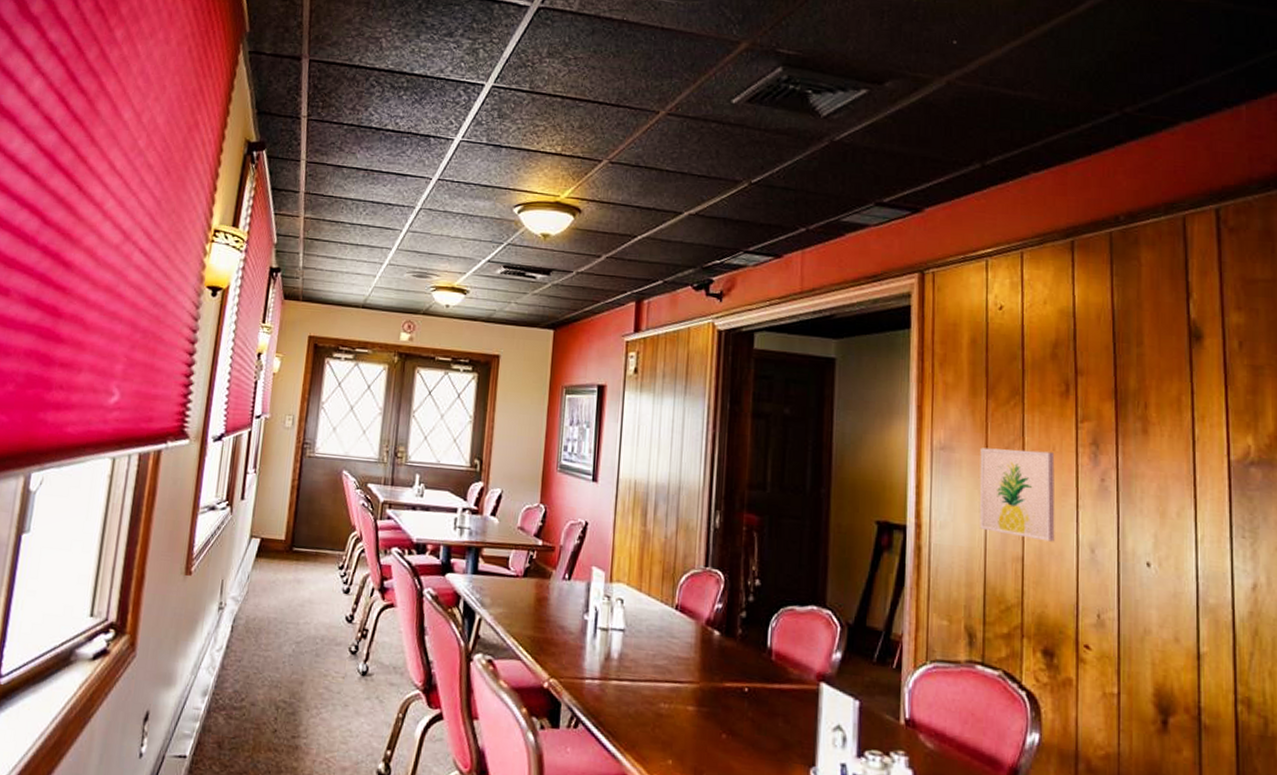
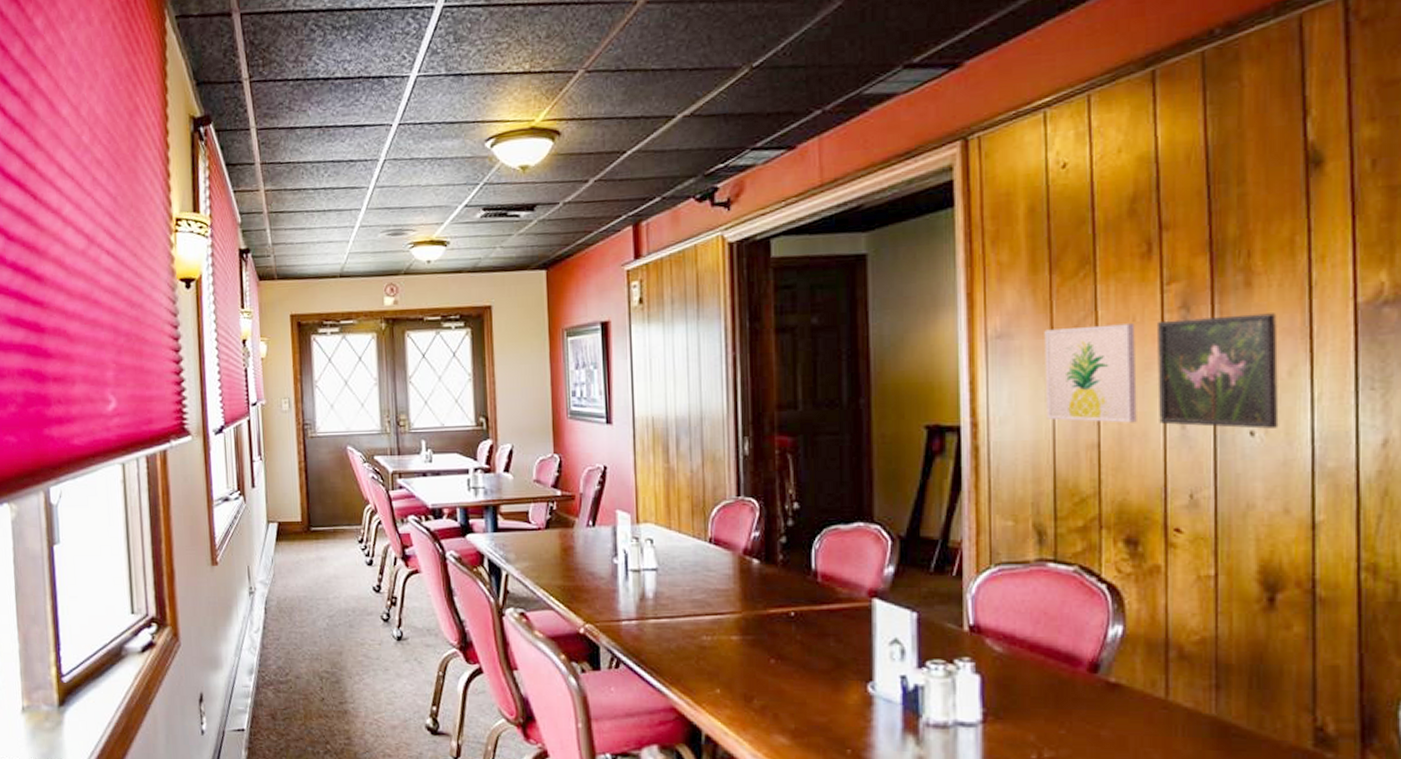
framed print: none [1072,453,1170,562] -> present [1157,313,1279,429]

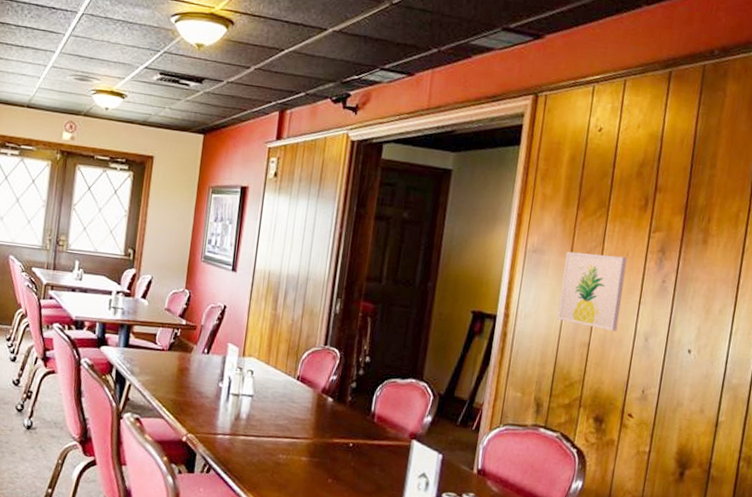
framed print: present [1157,313,1279,429] -> none [631,259,719,350]

